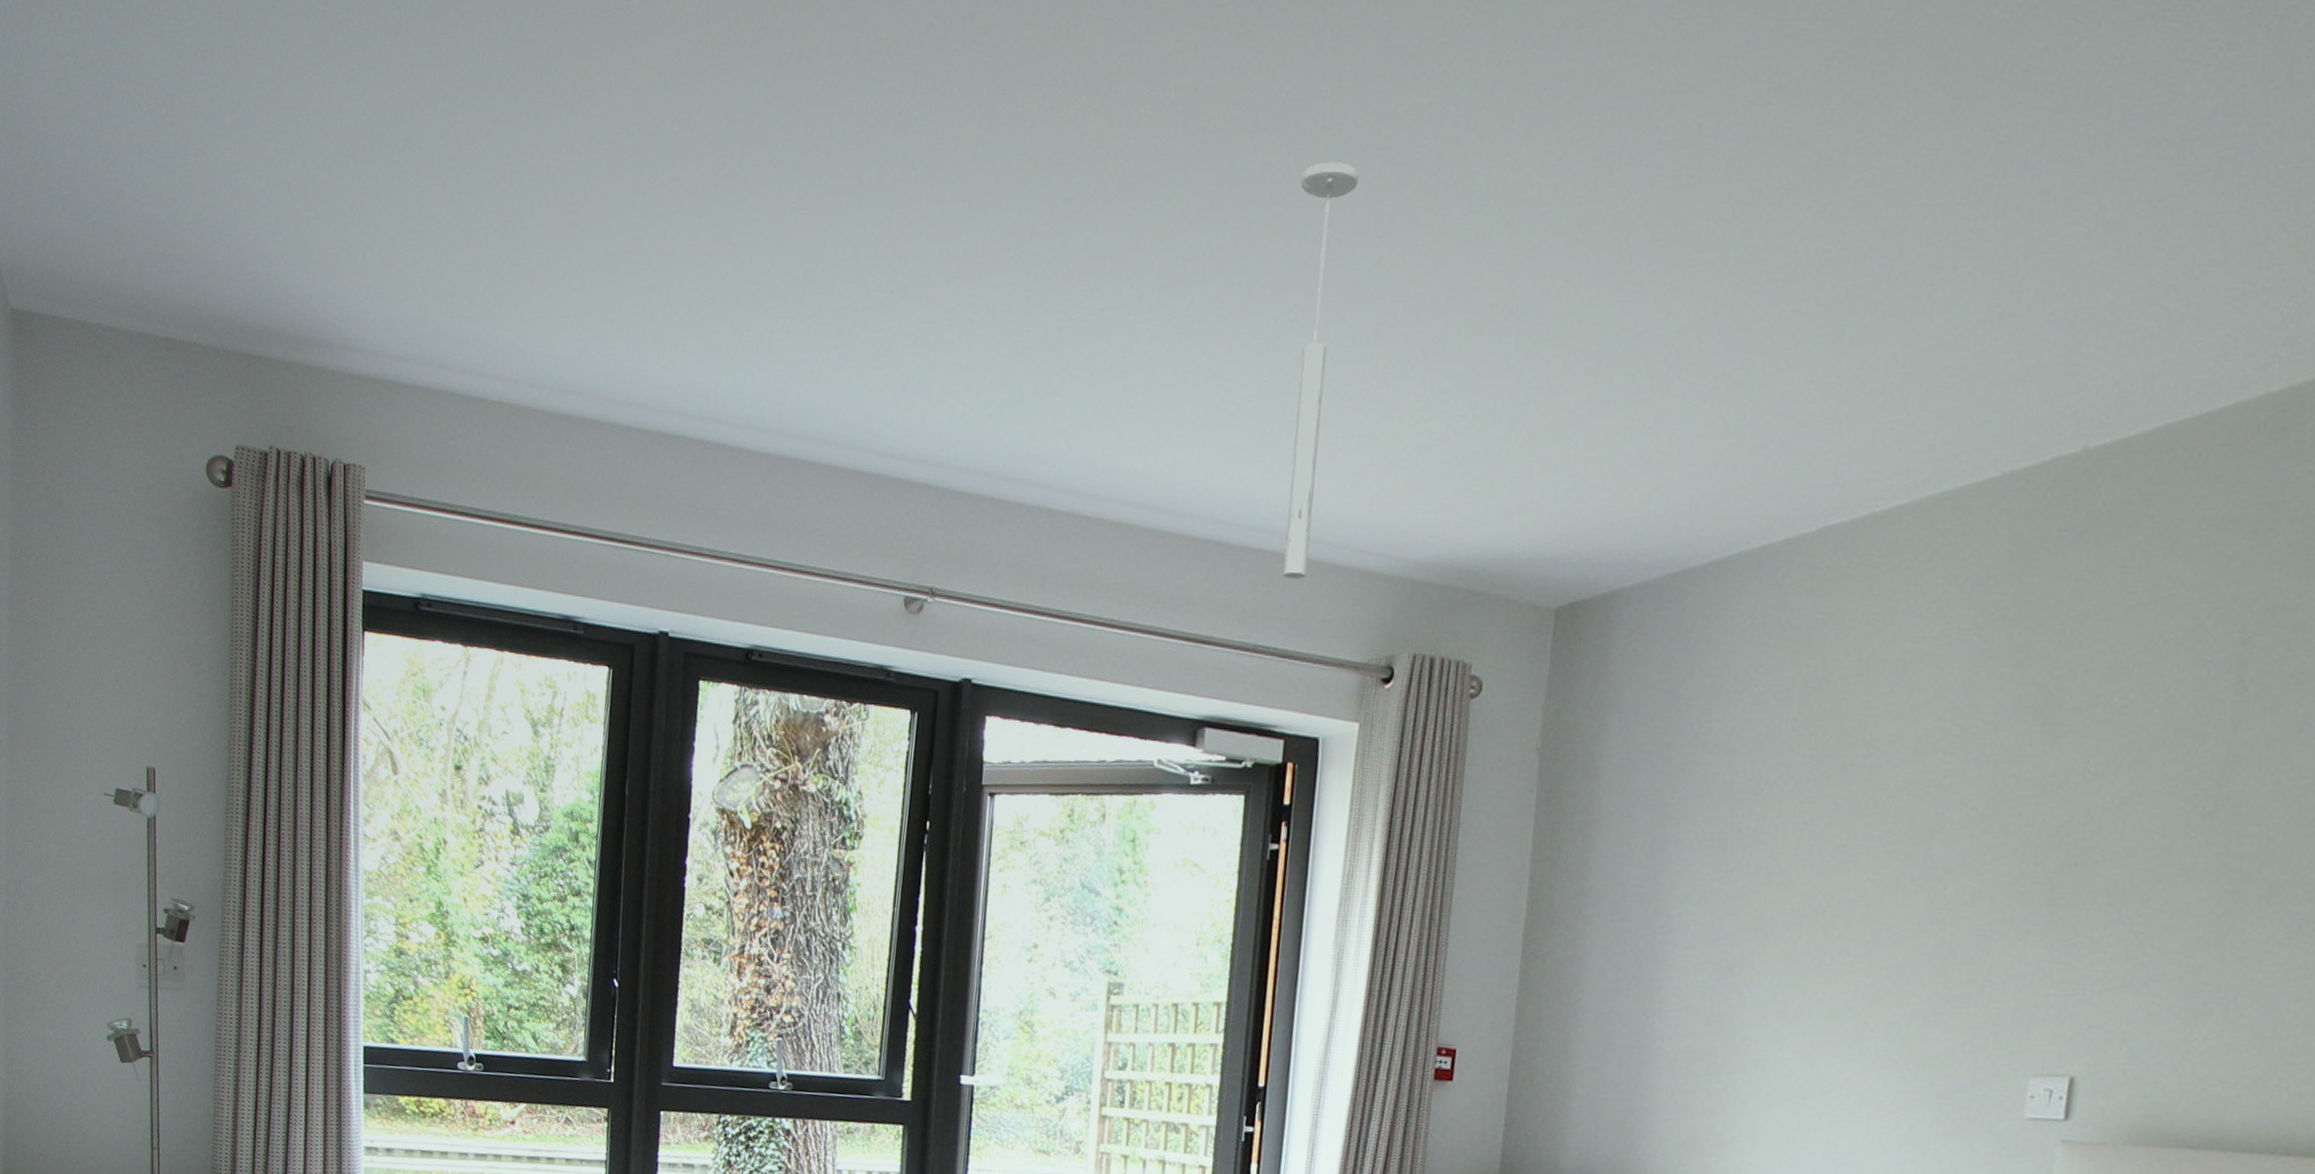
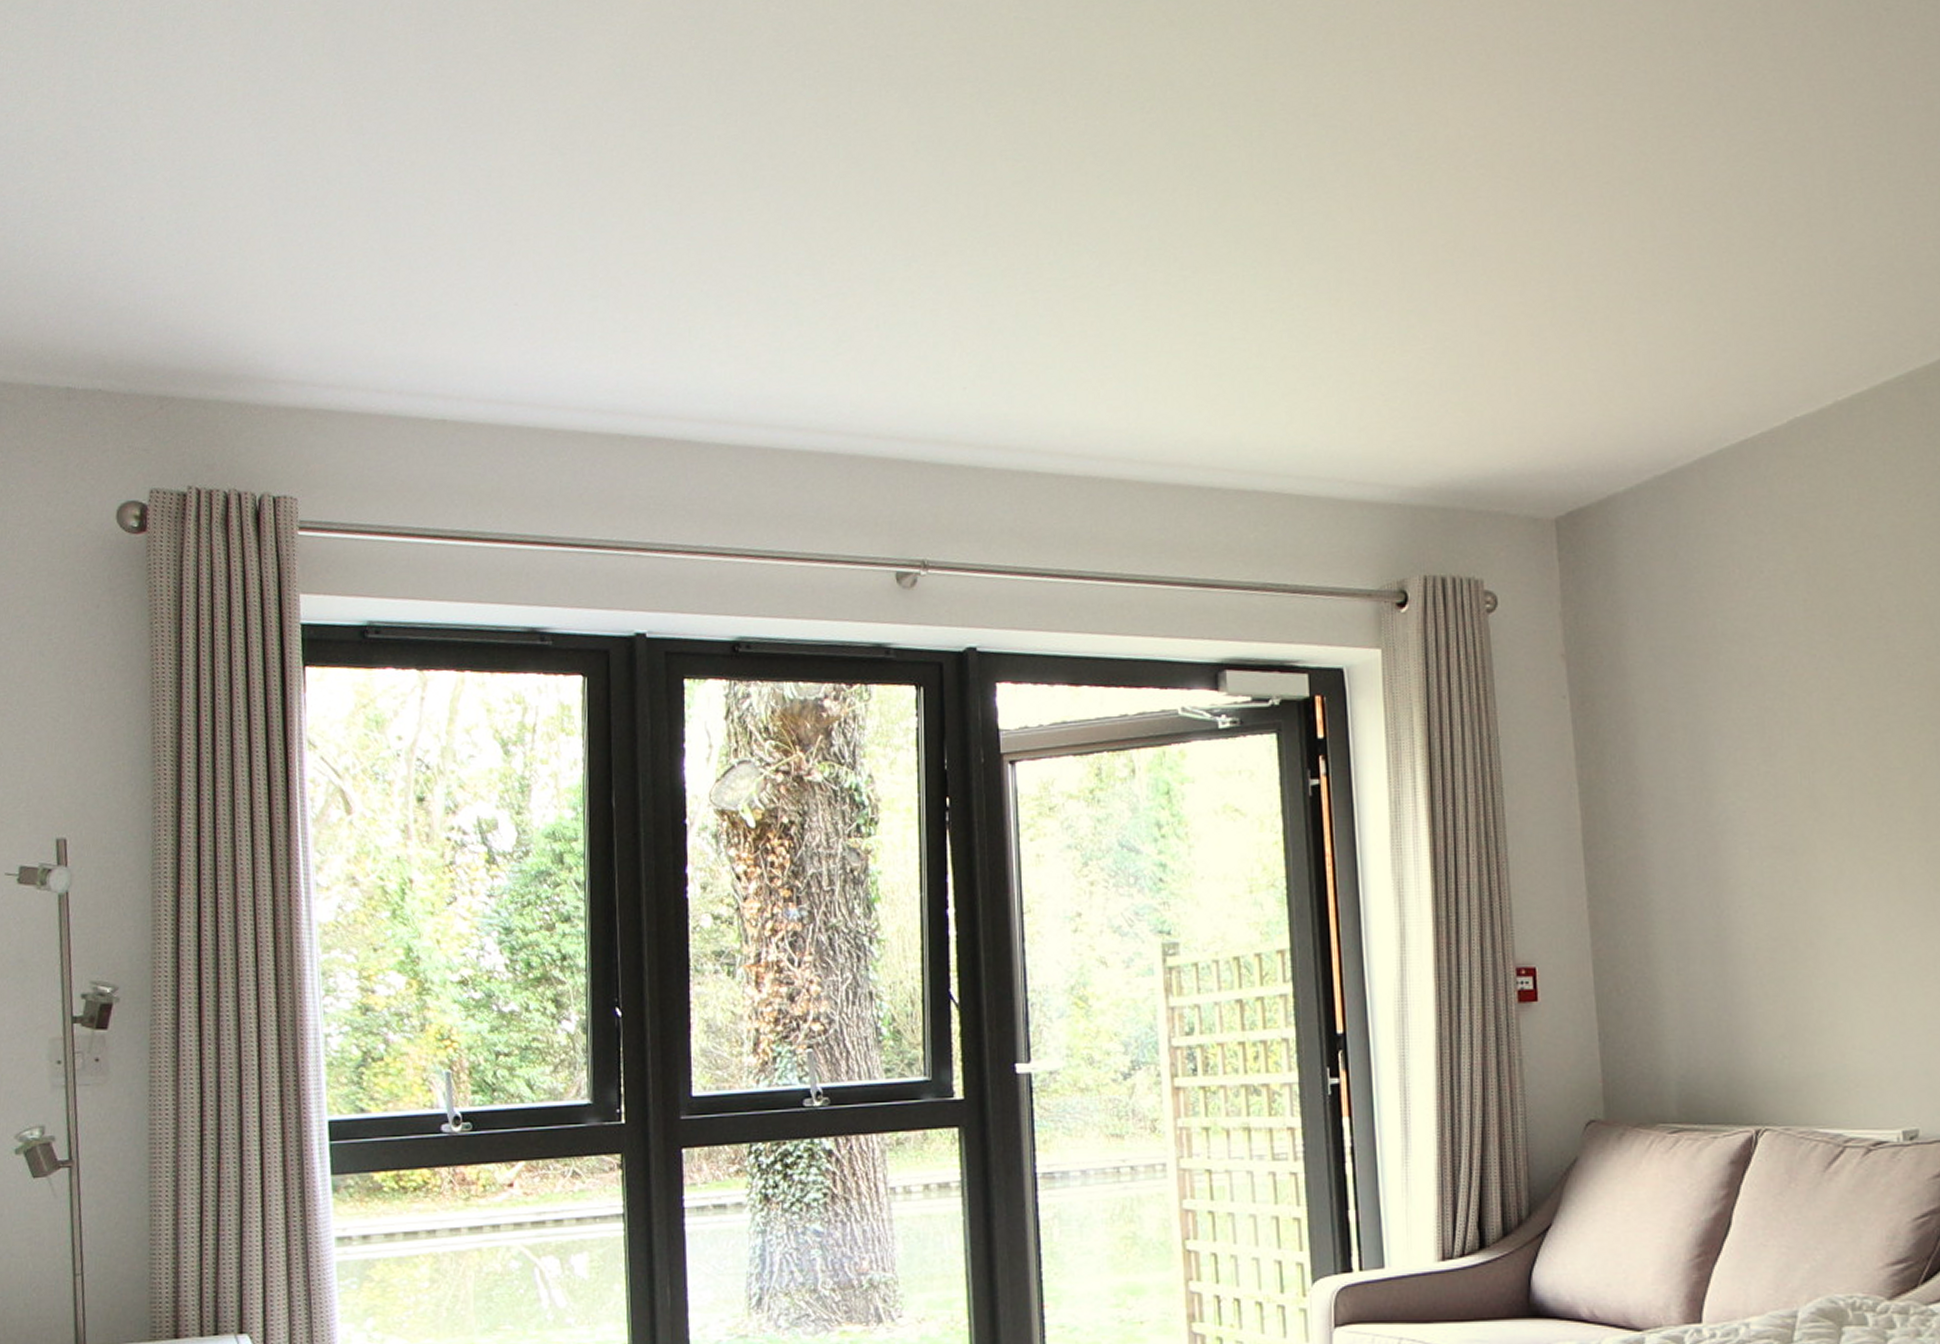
ceiling light: present [1283,162,1359,579] -> none [1241,129,1305,516]

